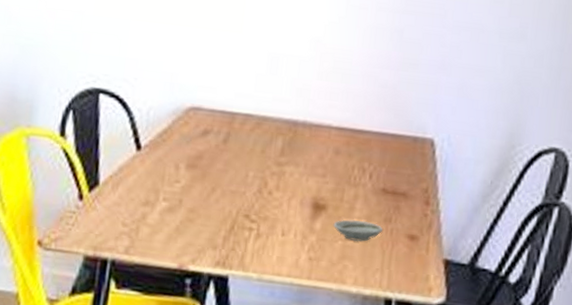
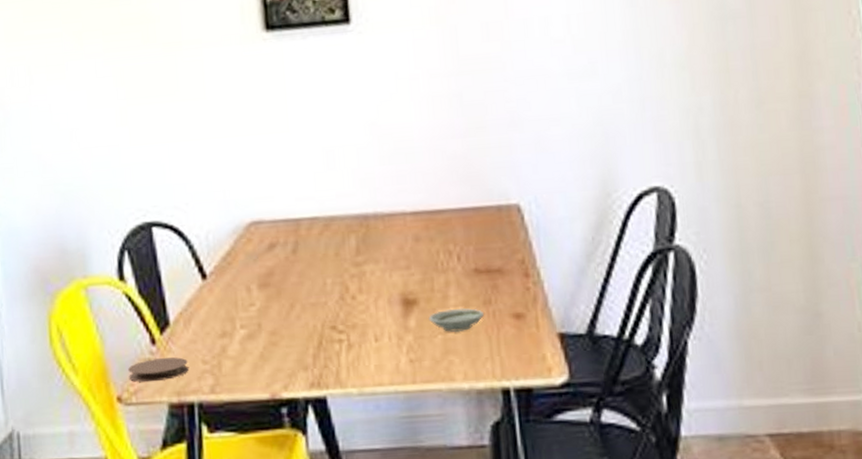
coaster: none [52,212,109,234] -> present [128,357,188,383]

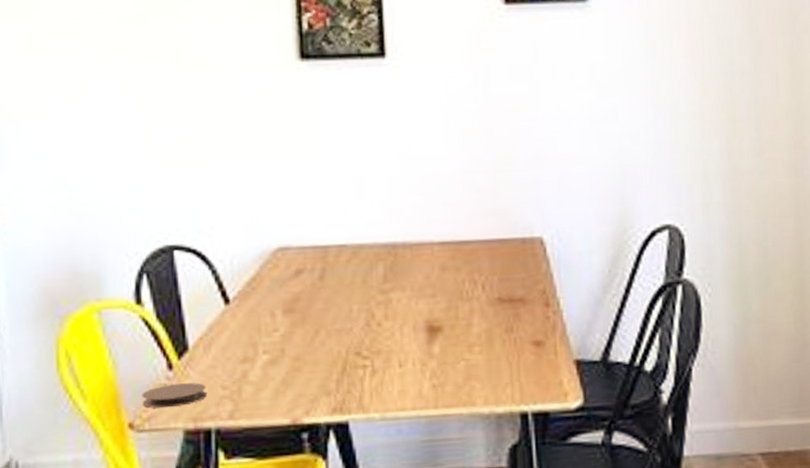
saucer: present [428,307,484,333] -> none [452,335,505,359]

